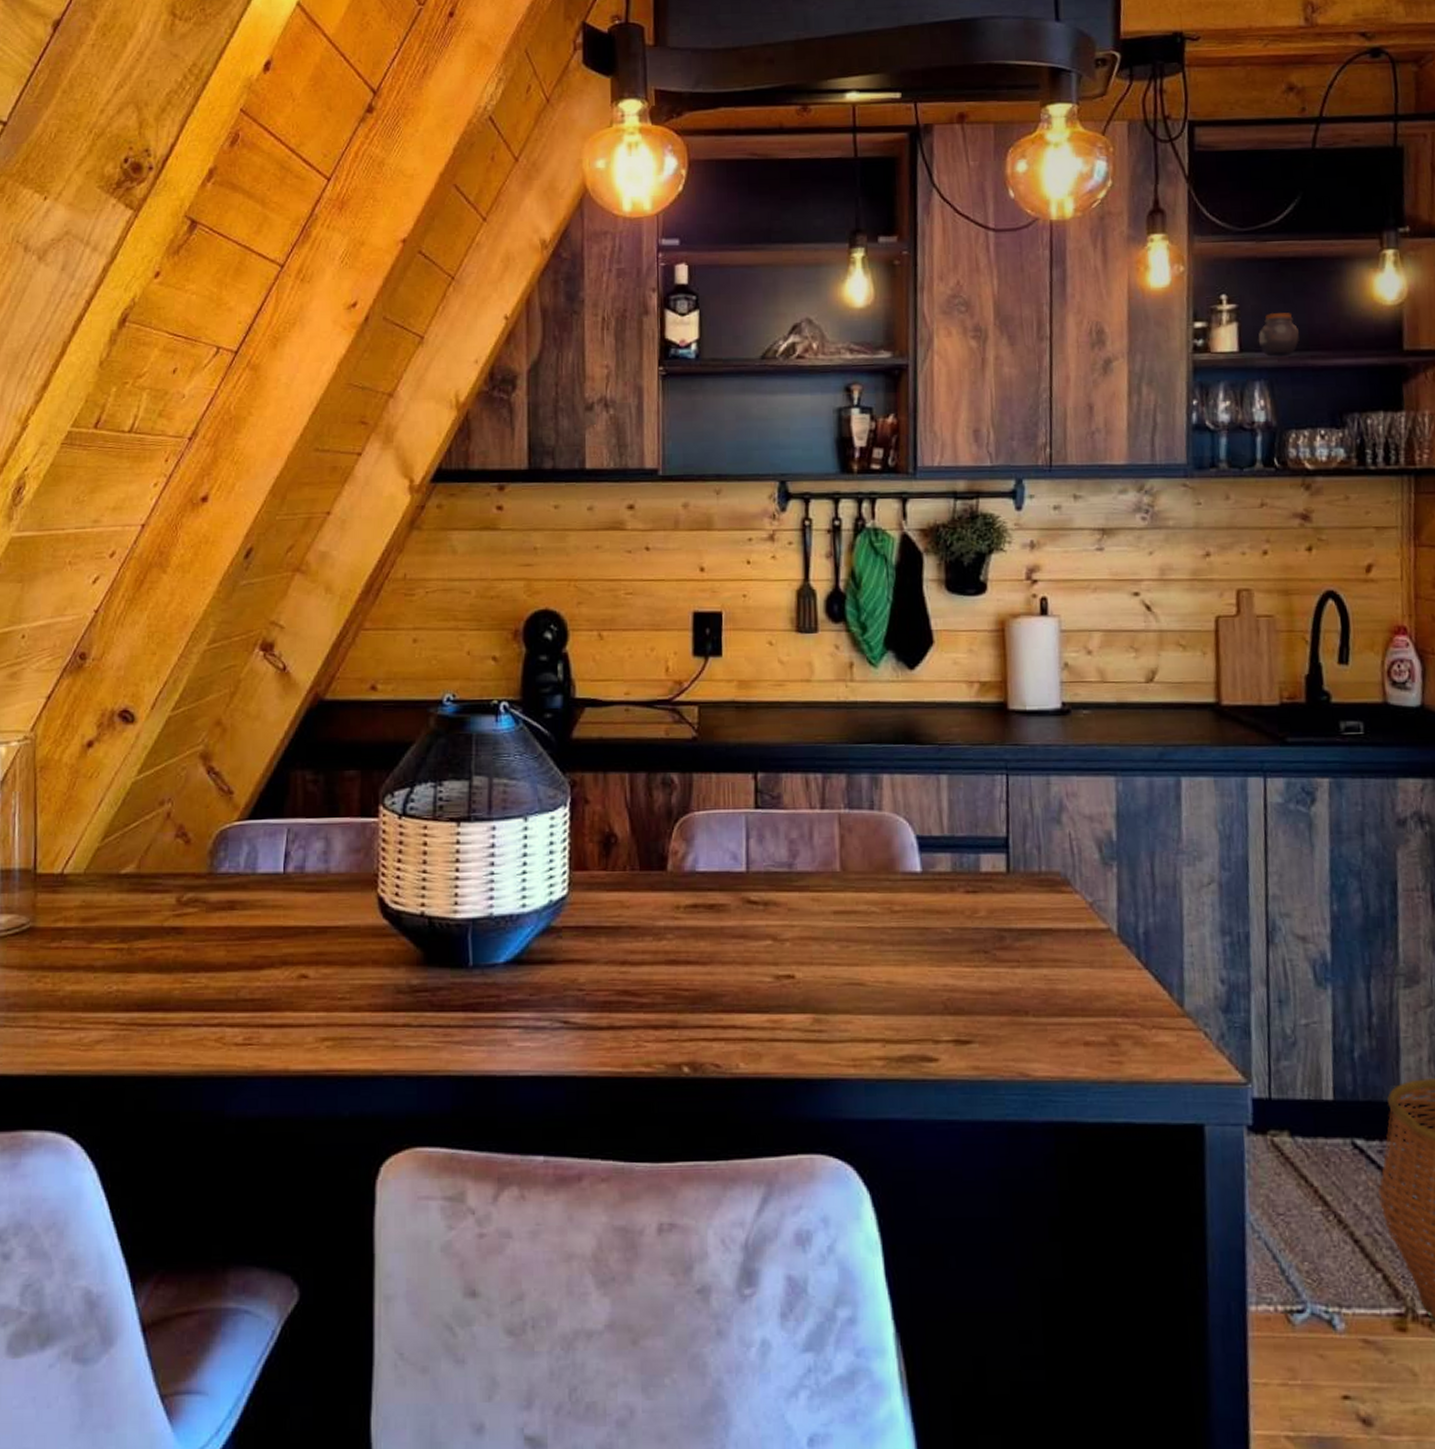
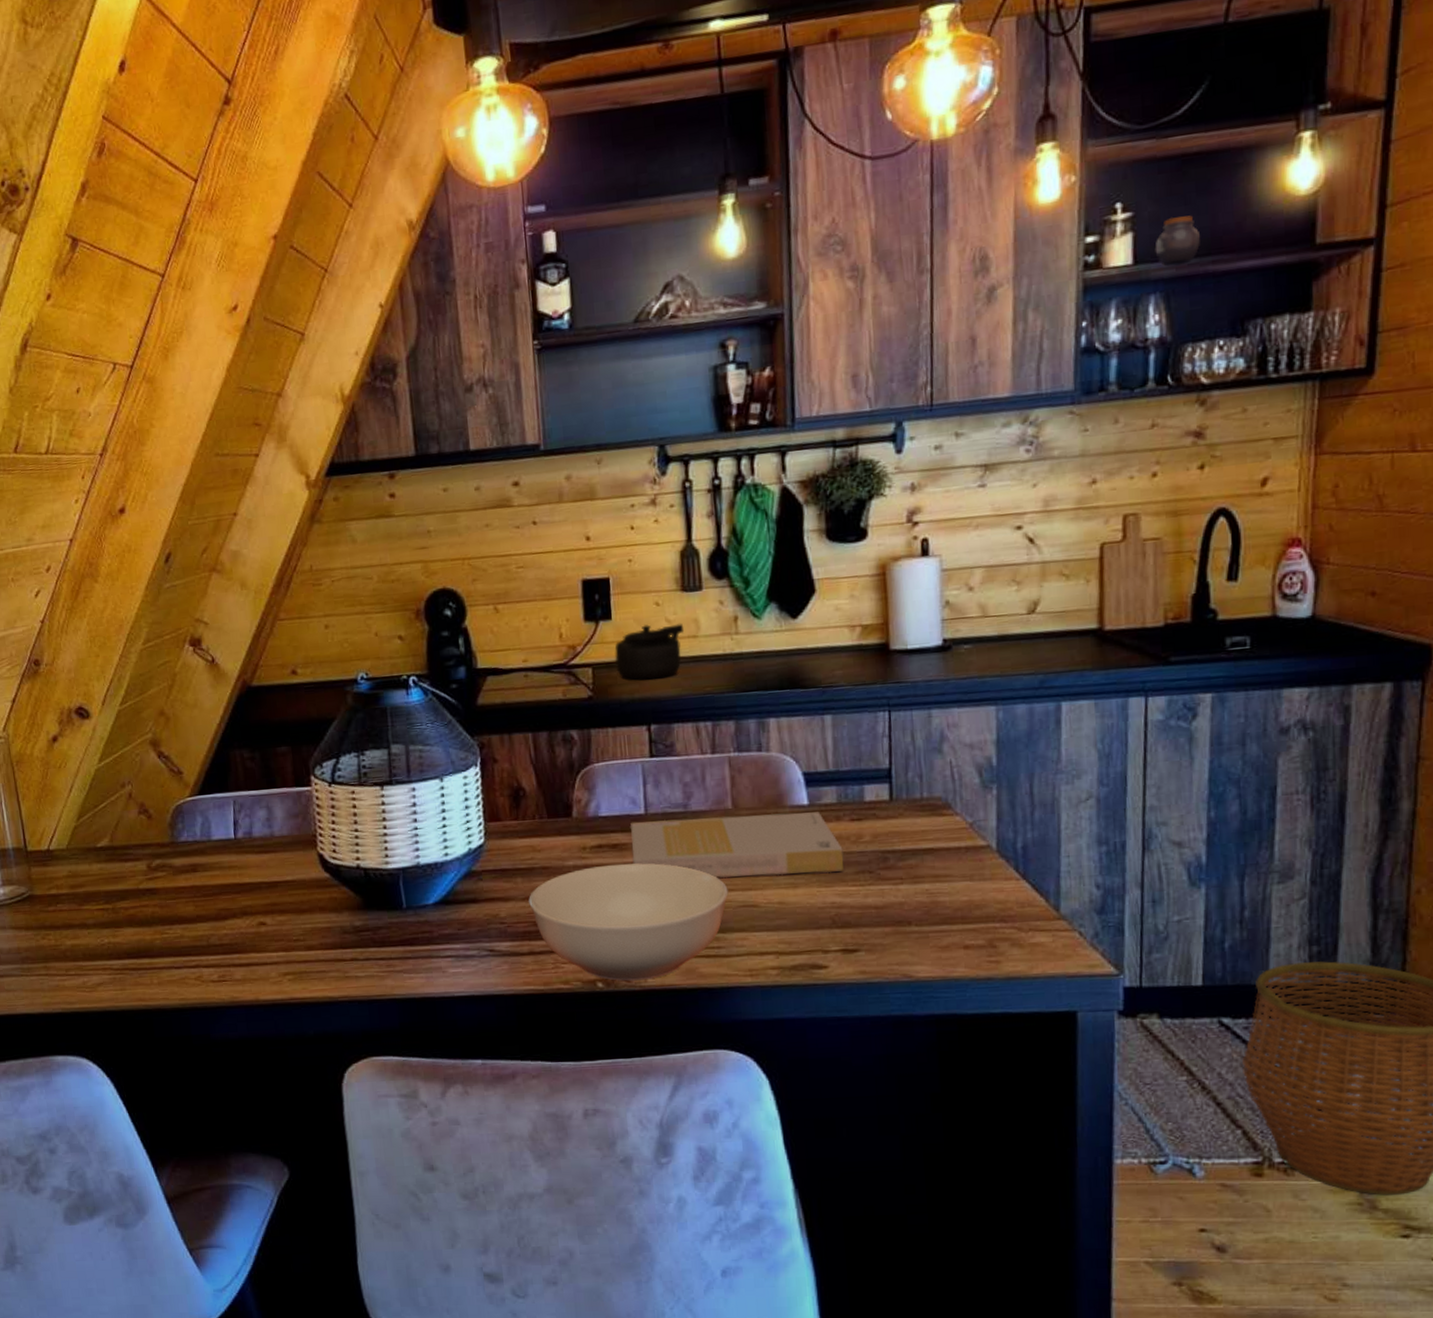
bowl: none [612,927,833,1067] -> present [528,863,729,981]
kettle: none [722,664,798,725] -> present [614,624,685,680]
book: none [730,880,958,951] -> present [630,812,844,878]

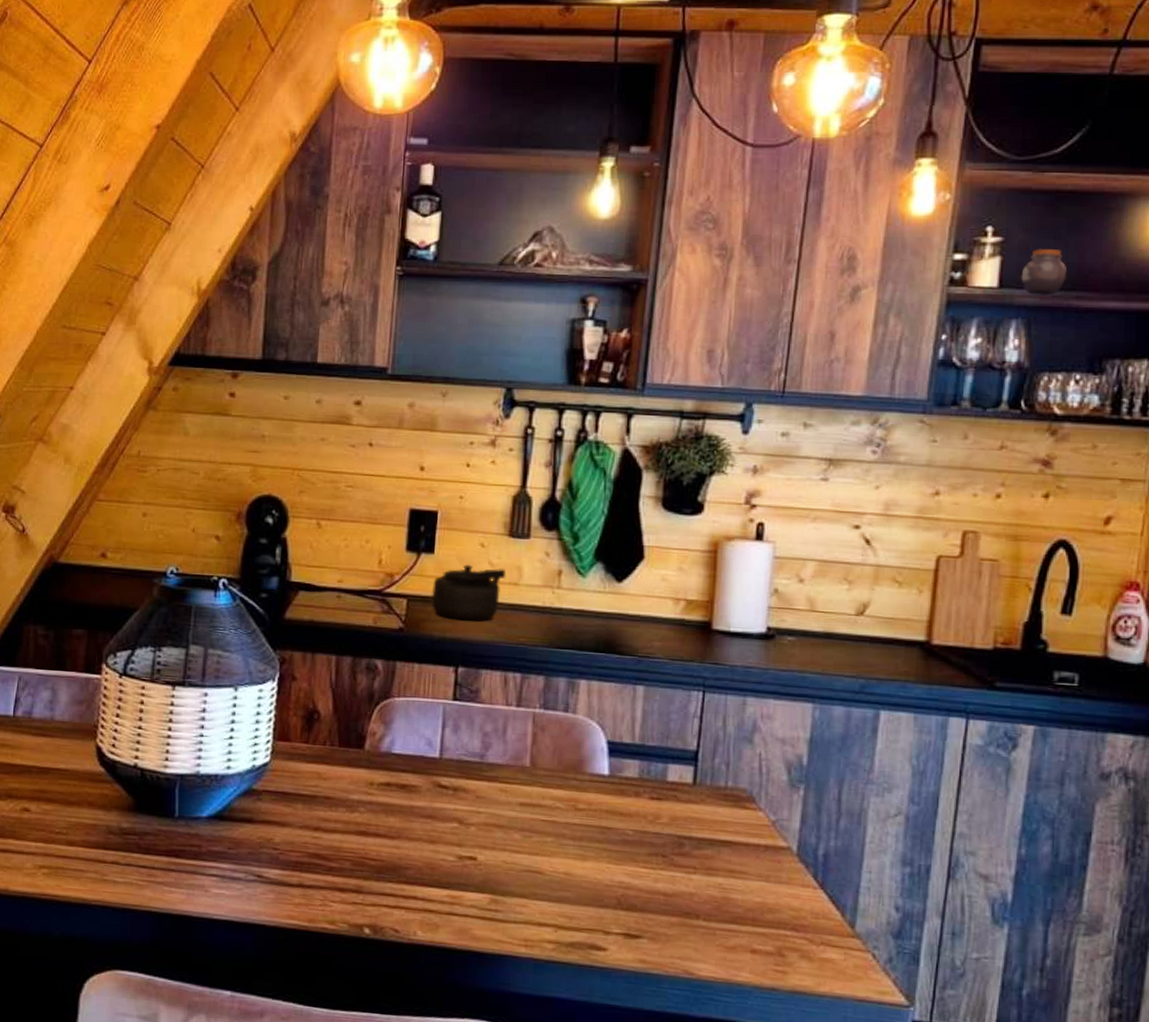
bowl: present [528,863,729,981] -> none [306,804,514,934]
book: present [630,812,844,878] -> none [420,764,639,850]

